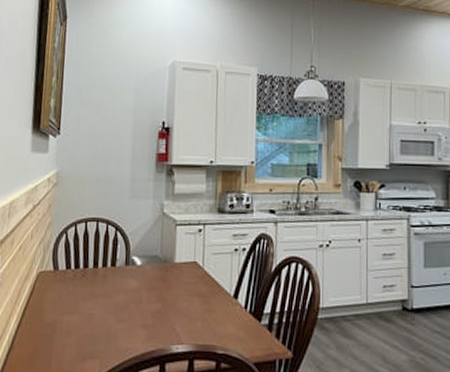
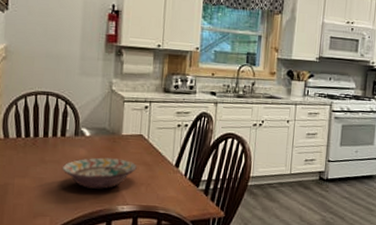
decorative bowl: none [112,289,192,326] -> present [61,157,137,189]

